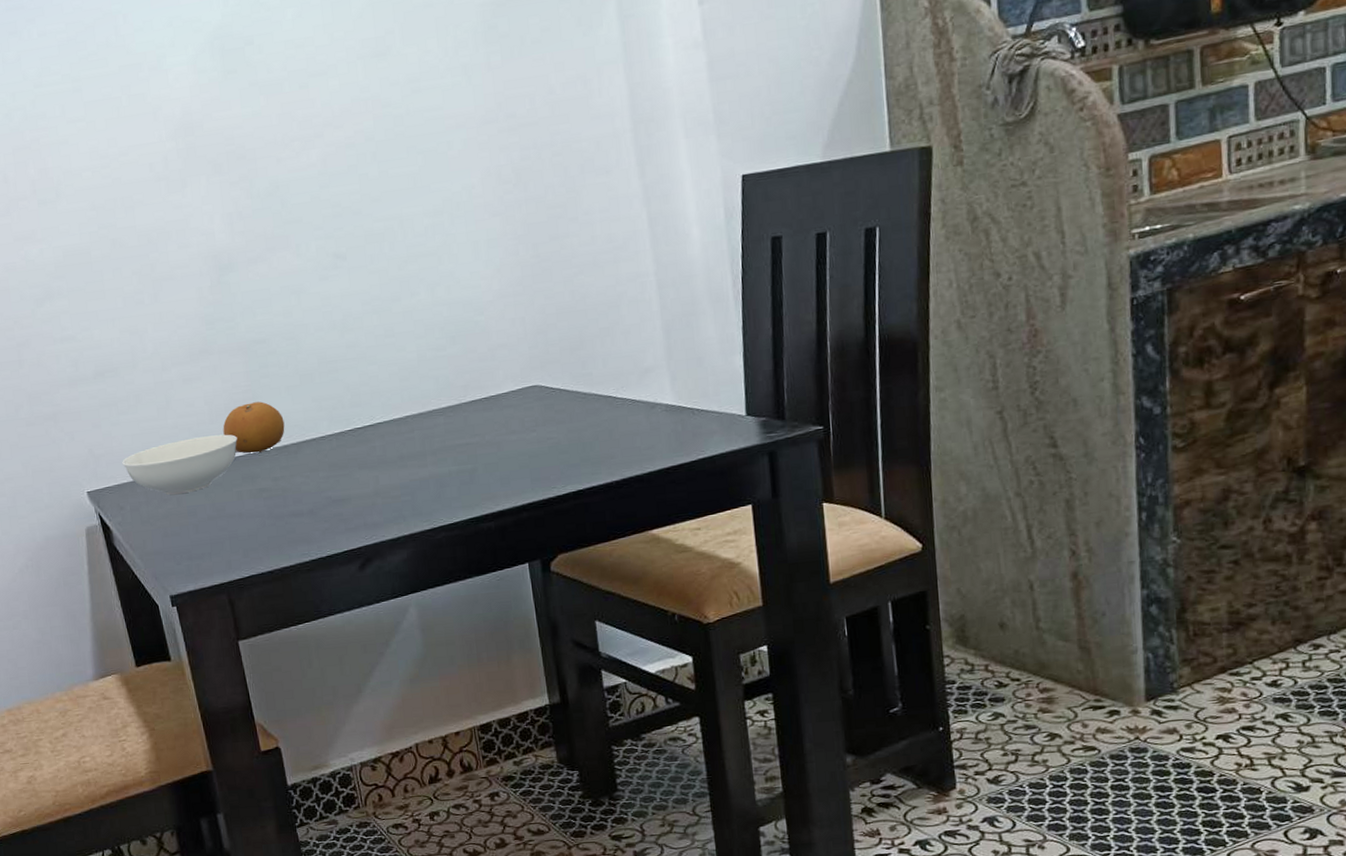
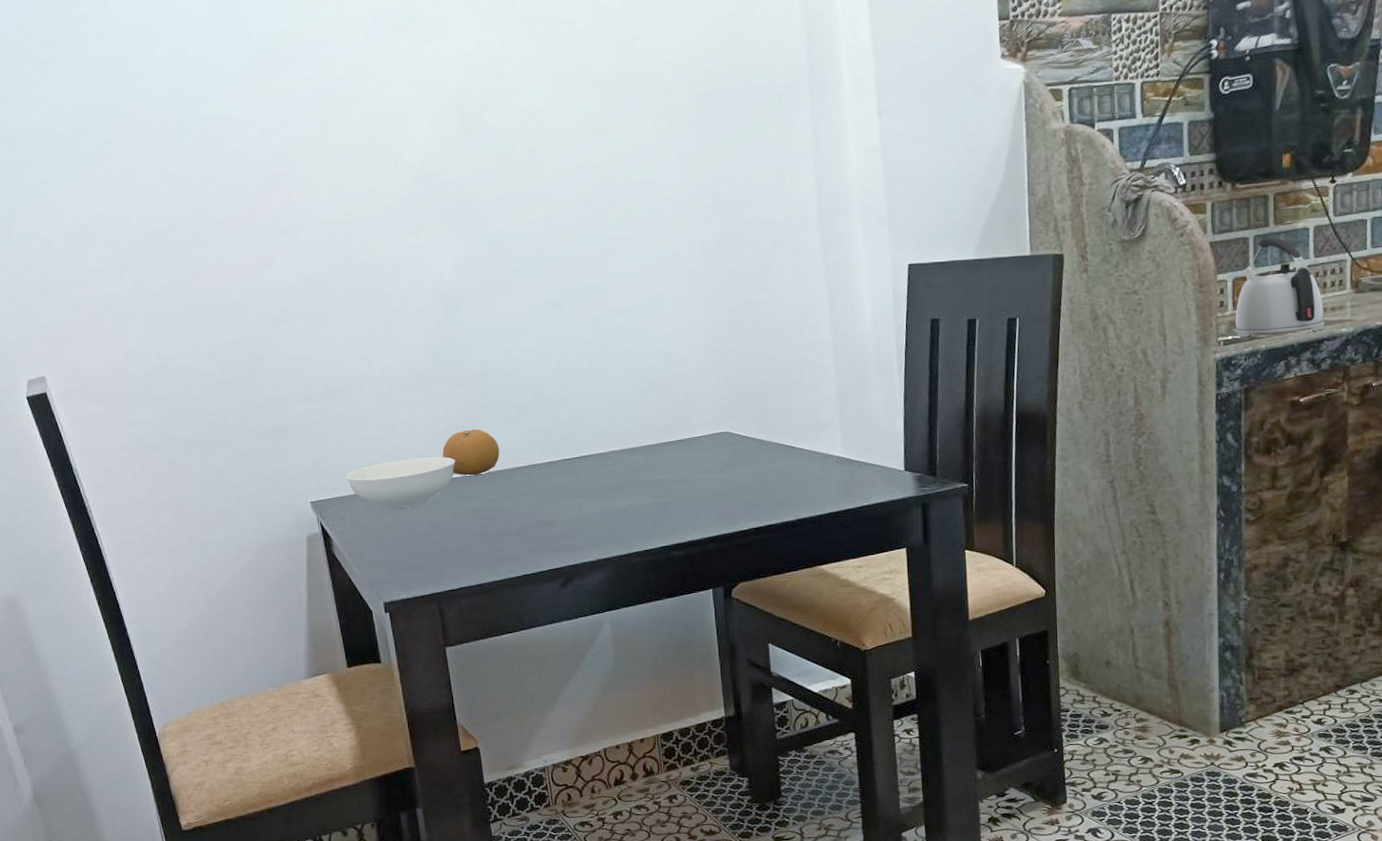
kettle: none [1153,100,1273,228] -> present [1235,236,1326,338]

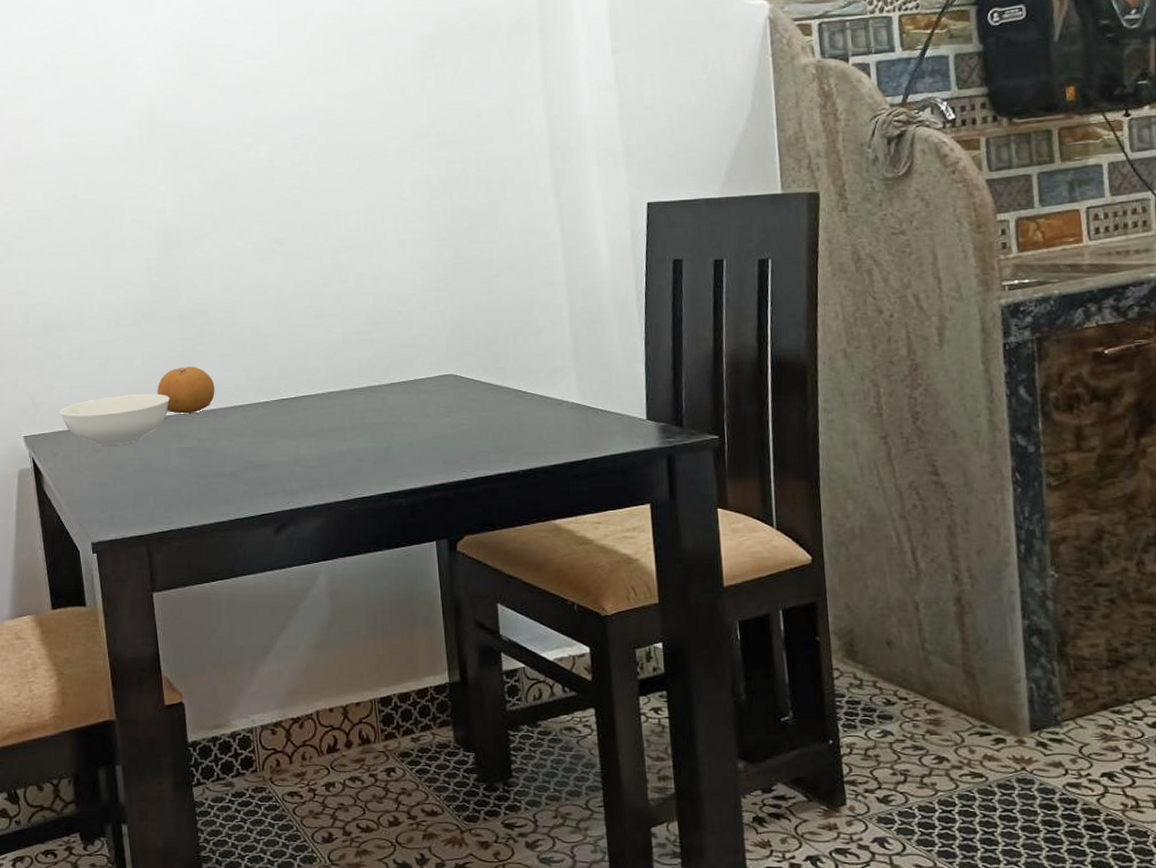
kettle: present [1235,236,1326,338] -> none [1021,173,1130,282]

